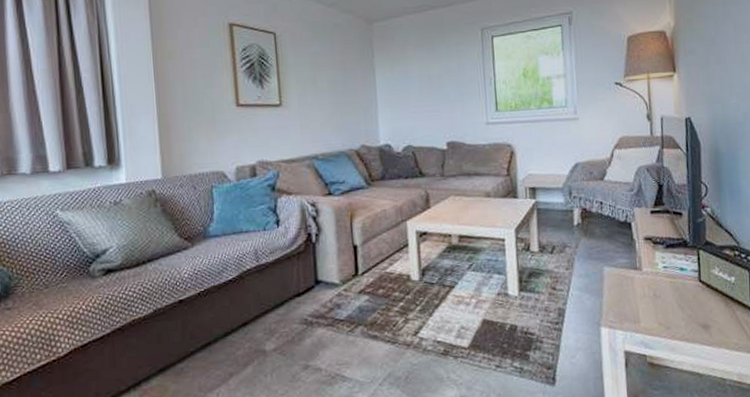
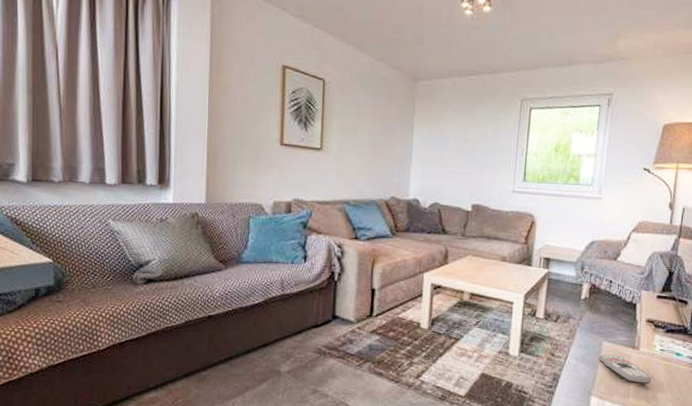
remote control: none [601,279,660,307] -> present [598,354,652,385]

